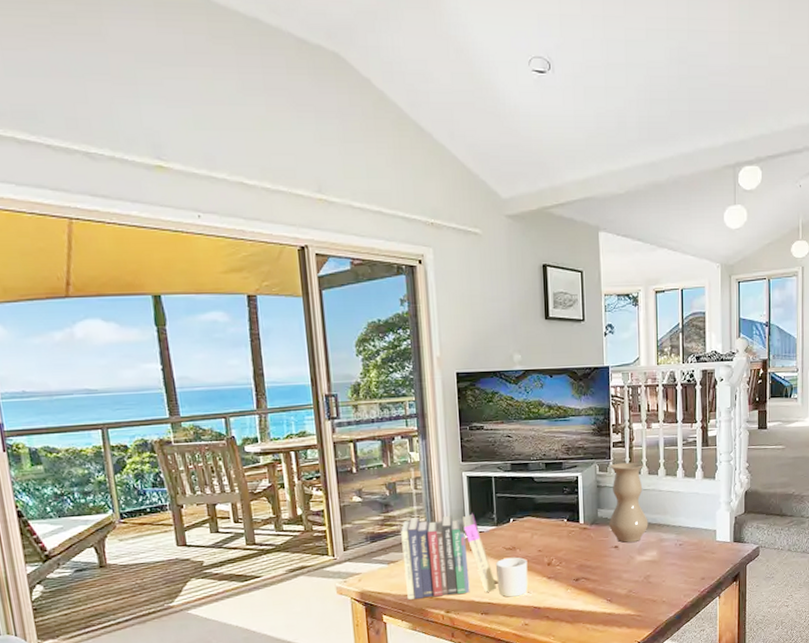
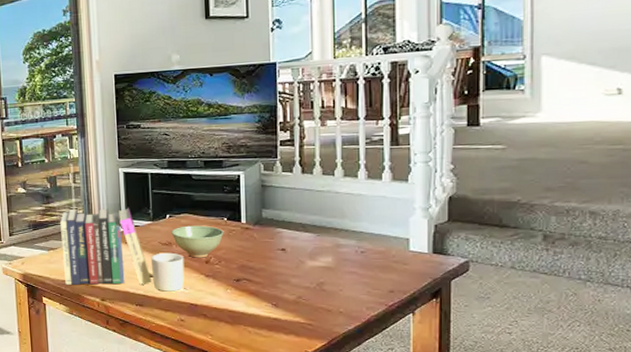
bowl: none [515,527,564,561] -> present [171,225,224,258]
vase: present [609,462,648,543] -> none [275,161,322,247]

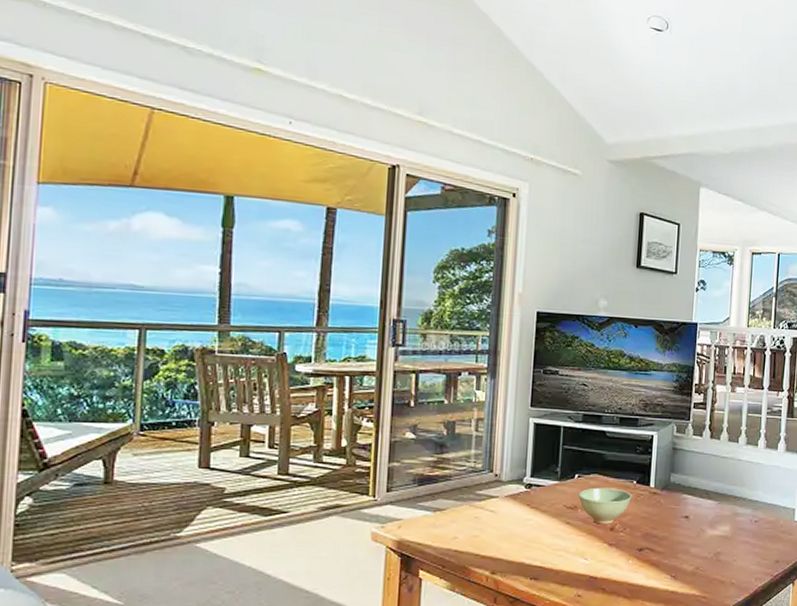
books: present [60,208,152,285] -> none [450,461,551,555]
mug: present [150,252,185,292] -> none [552,517,589,563]

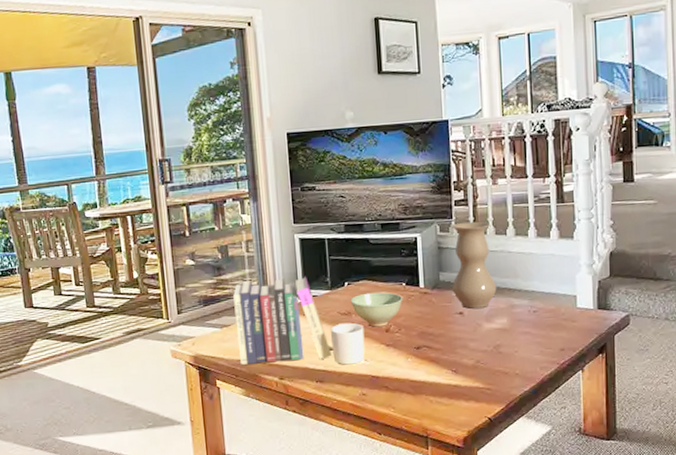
books: none [450,461,551,555] -> present [233,277,332,365]
mug: none [552,517,589,563] -> present [330,322,366,365]
vase: none [681,425,724,514] -> present [451,221,497,309]

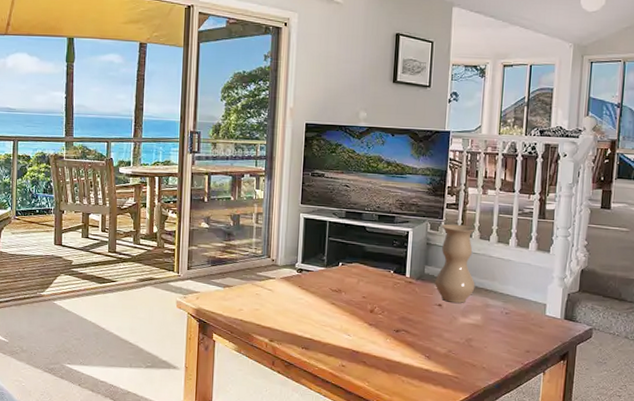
books: present [233,277,332,365] -> none [237,248,319,329]
mug: present [330,322,366,365] -> none [320,299,351,338]
bowl: present [350,292,403,327] -> none [342,275,390,307]

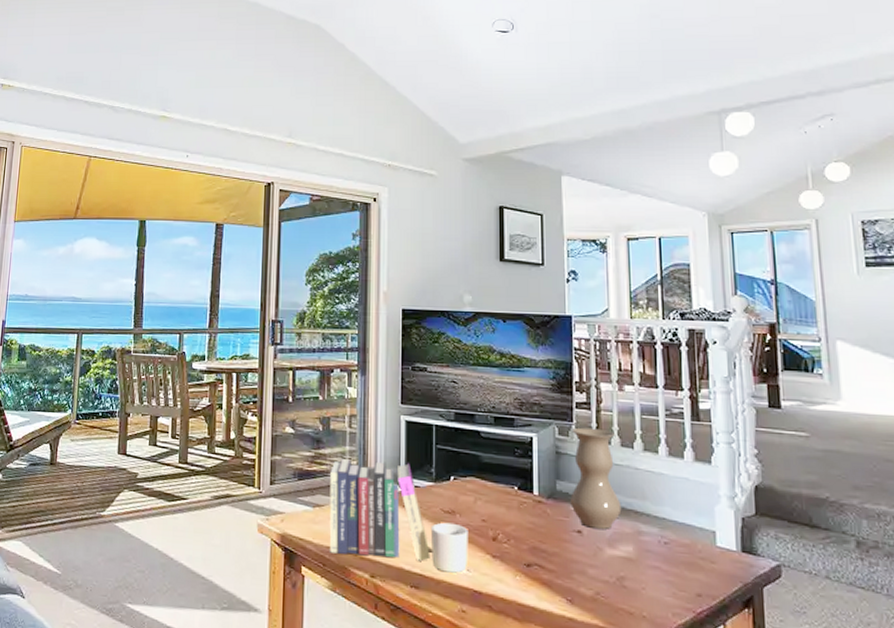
books: none [237,248,319,329] -> present [329,458,430,561]
mug: none [320,299,351,338] -> present [430,522,469,574]

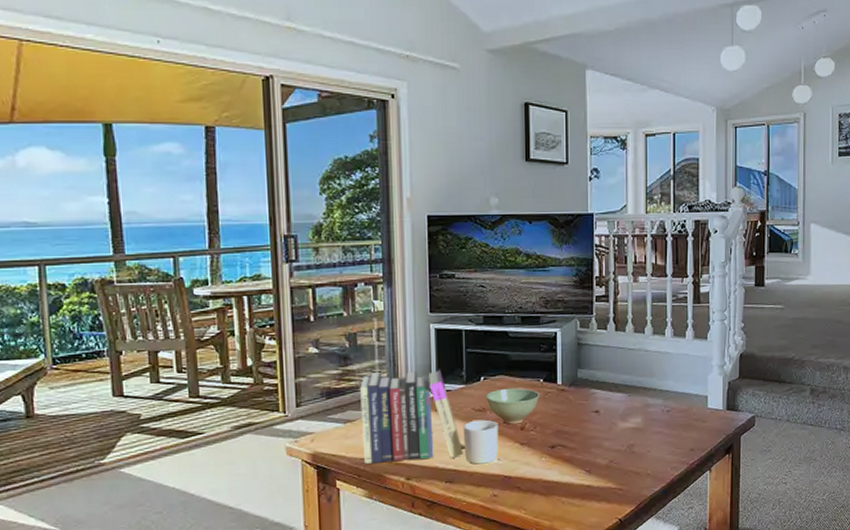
bowl: none [455,491,514,534] -> present [485,388,540,425]
vase: present [570,427,622,530] -> none [590,318,633,408]

